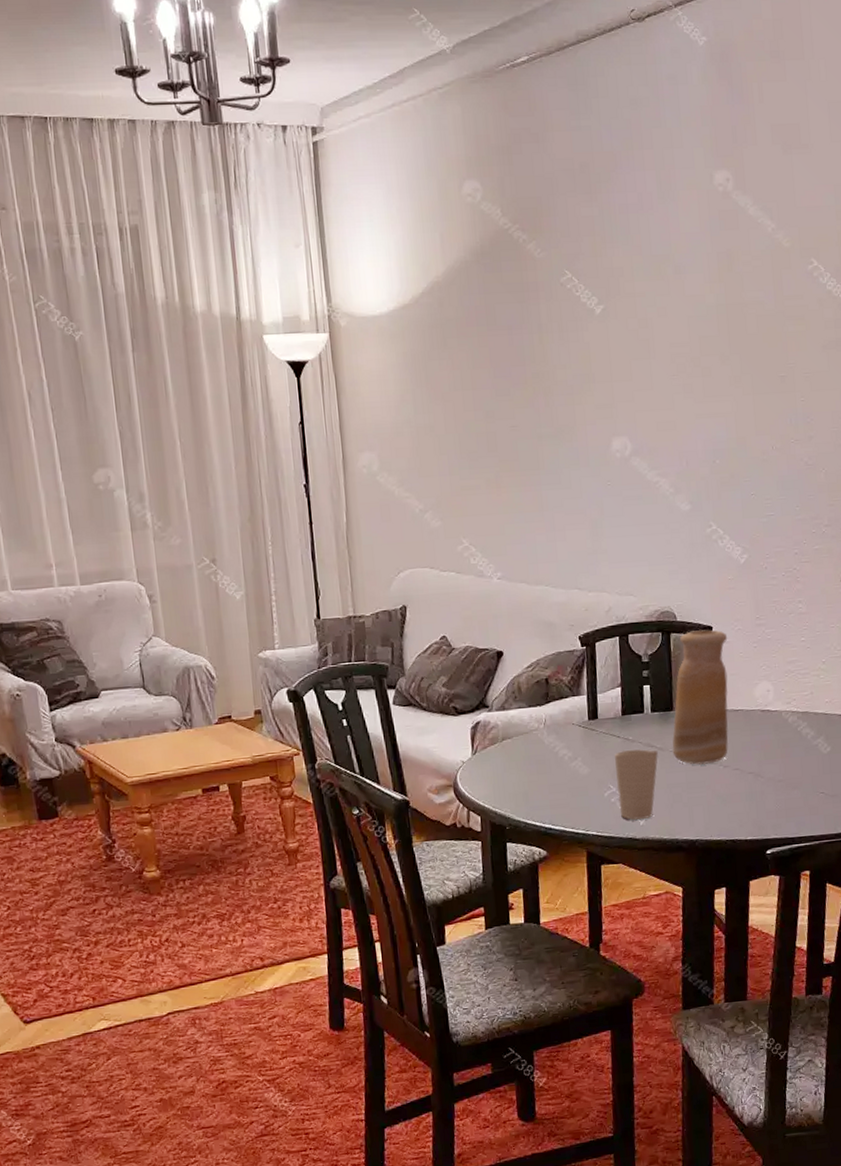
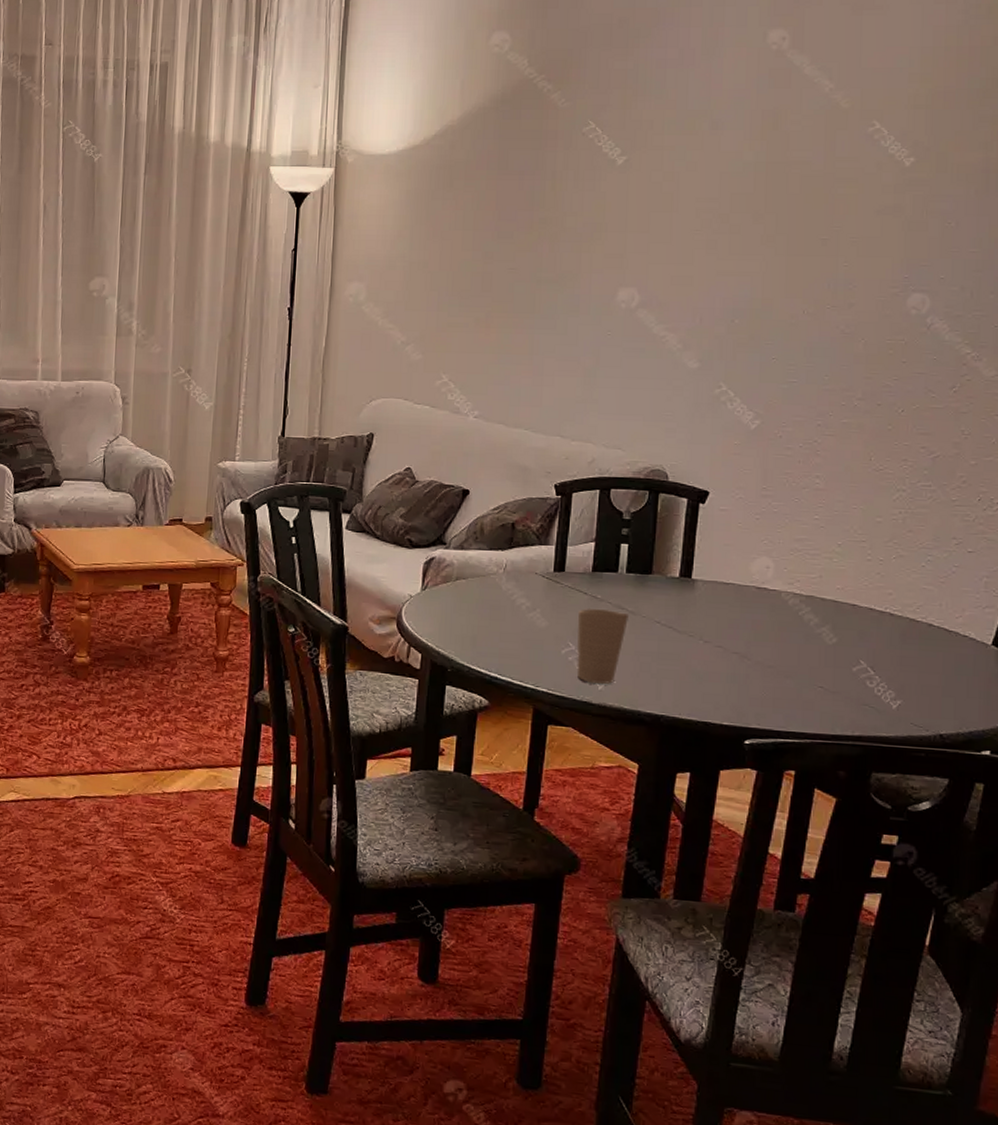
vase: present [672,629,728,765] -> none [645,492,726,636]

